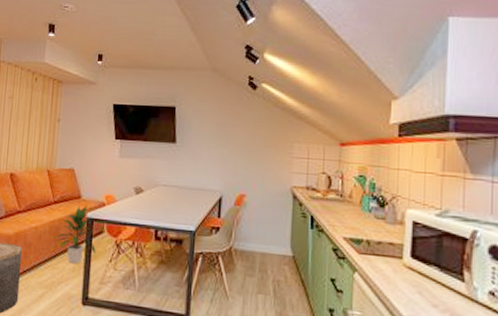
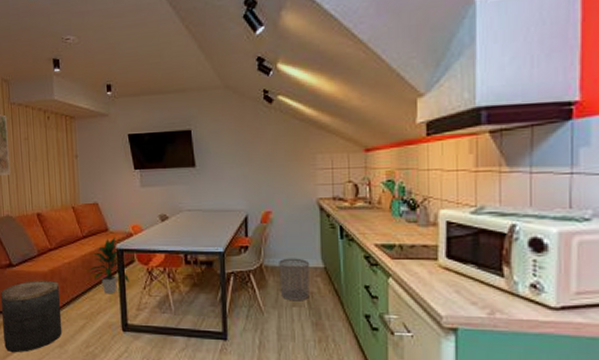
waste bin: none [247,243,279,289] -> present [279,258,310,301]

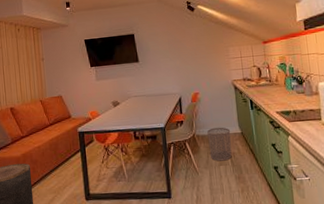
indoor plant: present [88,236,129,294] -> none [55,122,90,170]

